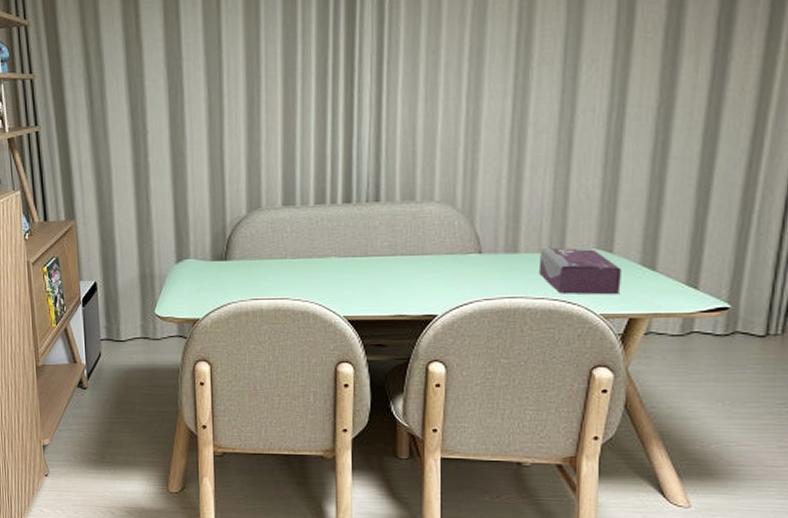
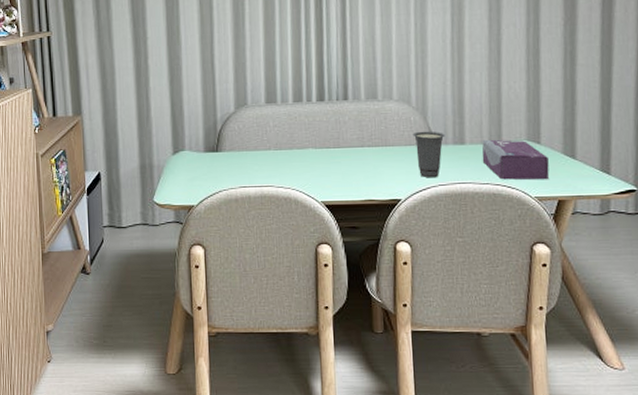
cup: none [455,237,495,292] -> present [413,131,445,178]

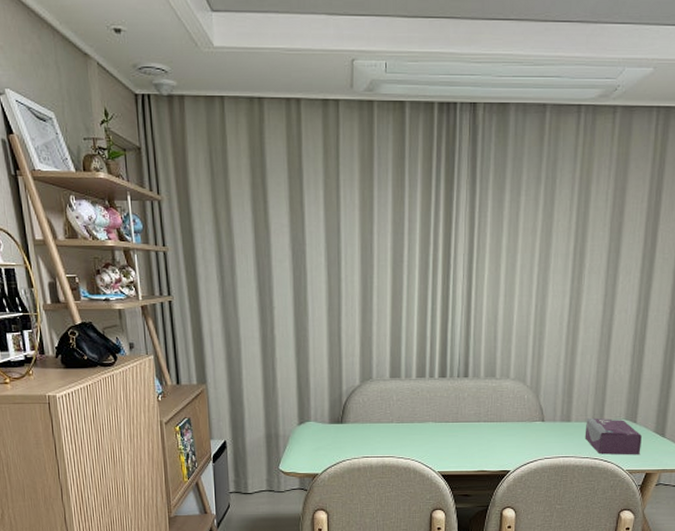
cup: present [413,131,445,178] -> none [525,408,554,452]

